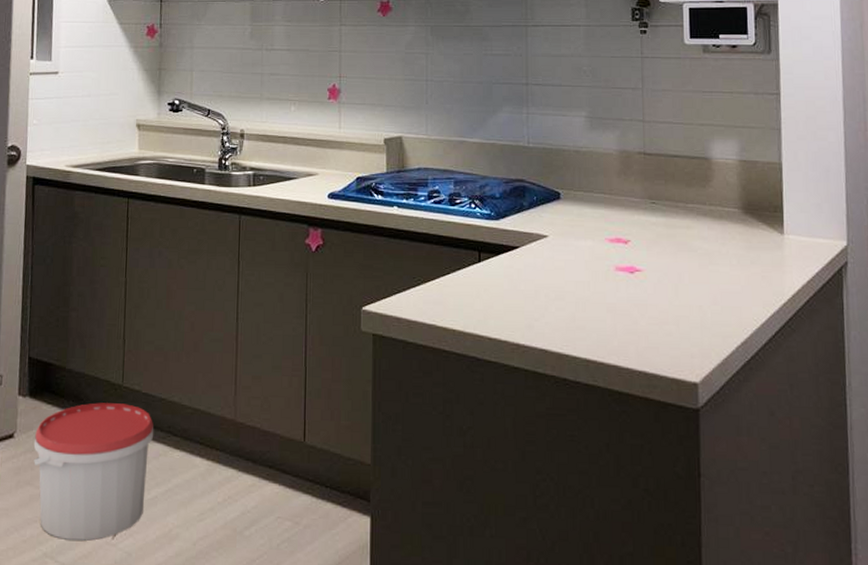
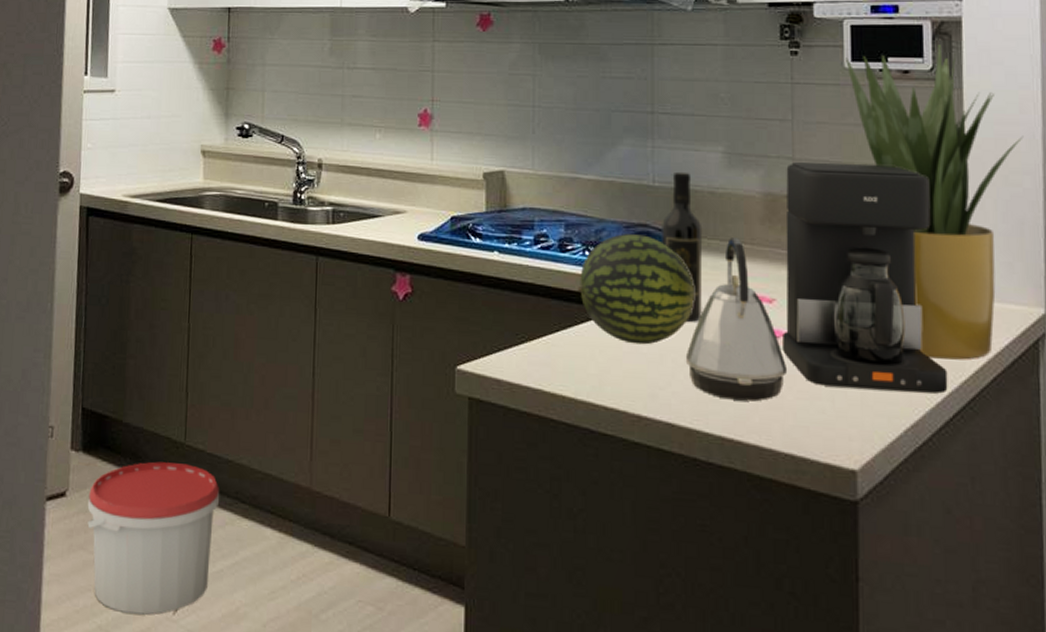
fruit: none [466,187,563,283] -> present [578,233,694,345]
wine bottle: none [536,134,570,262] -> present [662,171,703,322]
kettle: none [556,189,640,328] -> present [685,238,786,402]
coffee maker: none [636,123,771,315] -> present [783,161,948,394]
planter: none [685,24,828,286] -> present [846,45,1024,360]

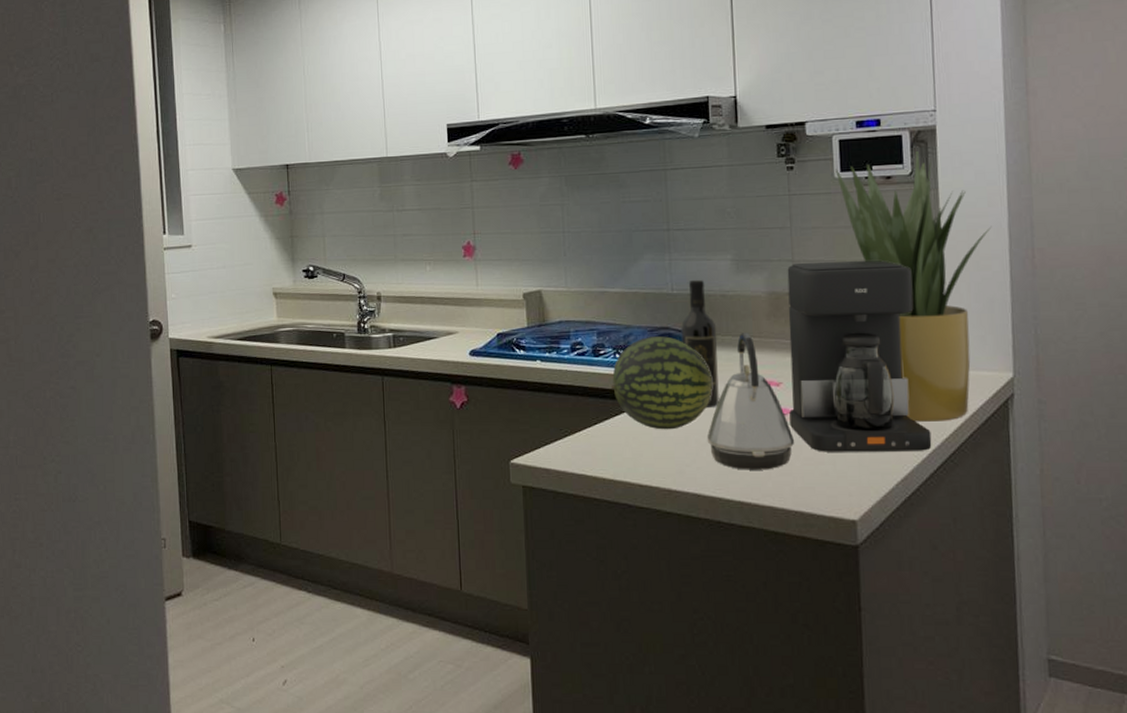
bucket: present [87,461,220,615] -> none [201,561,315,687]

